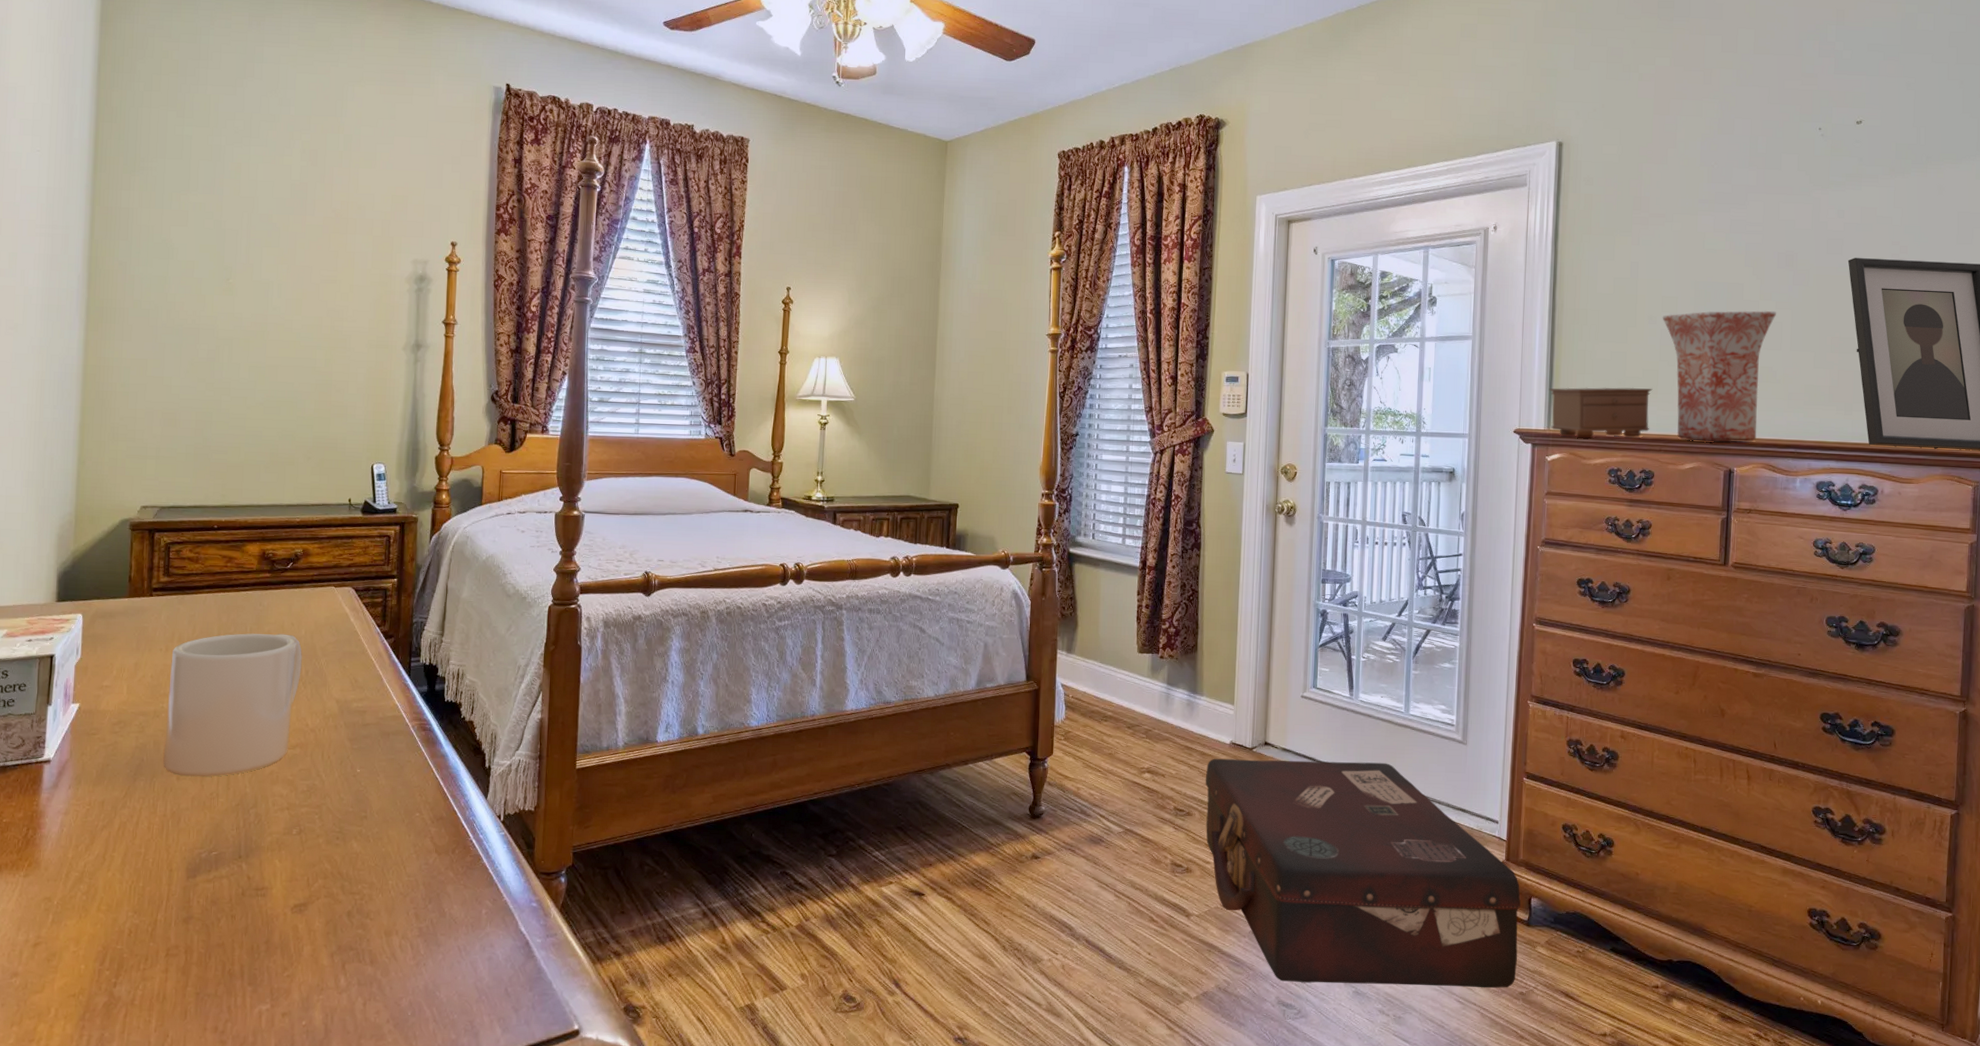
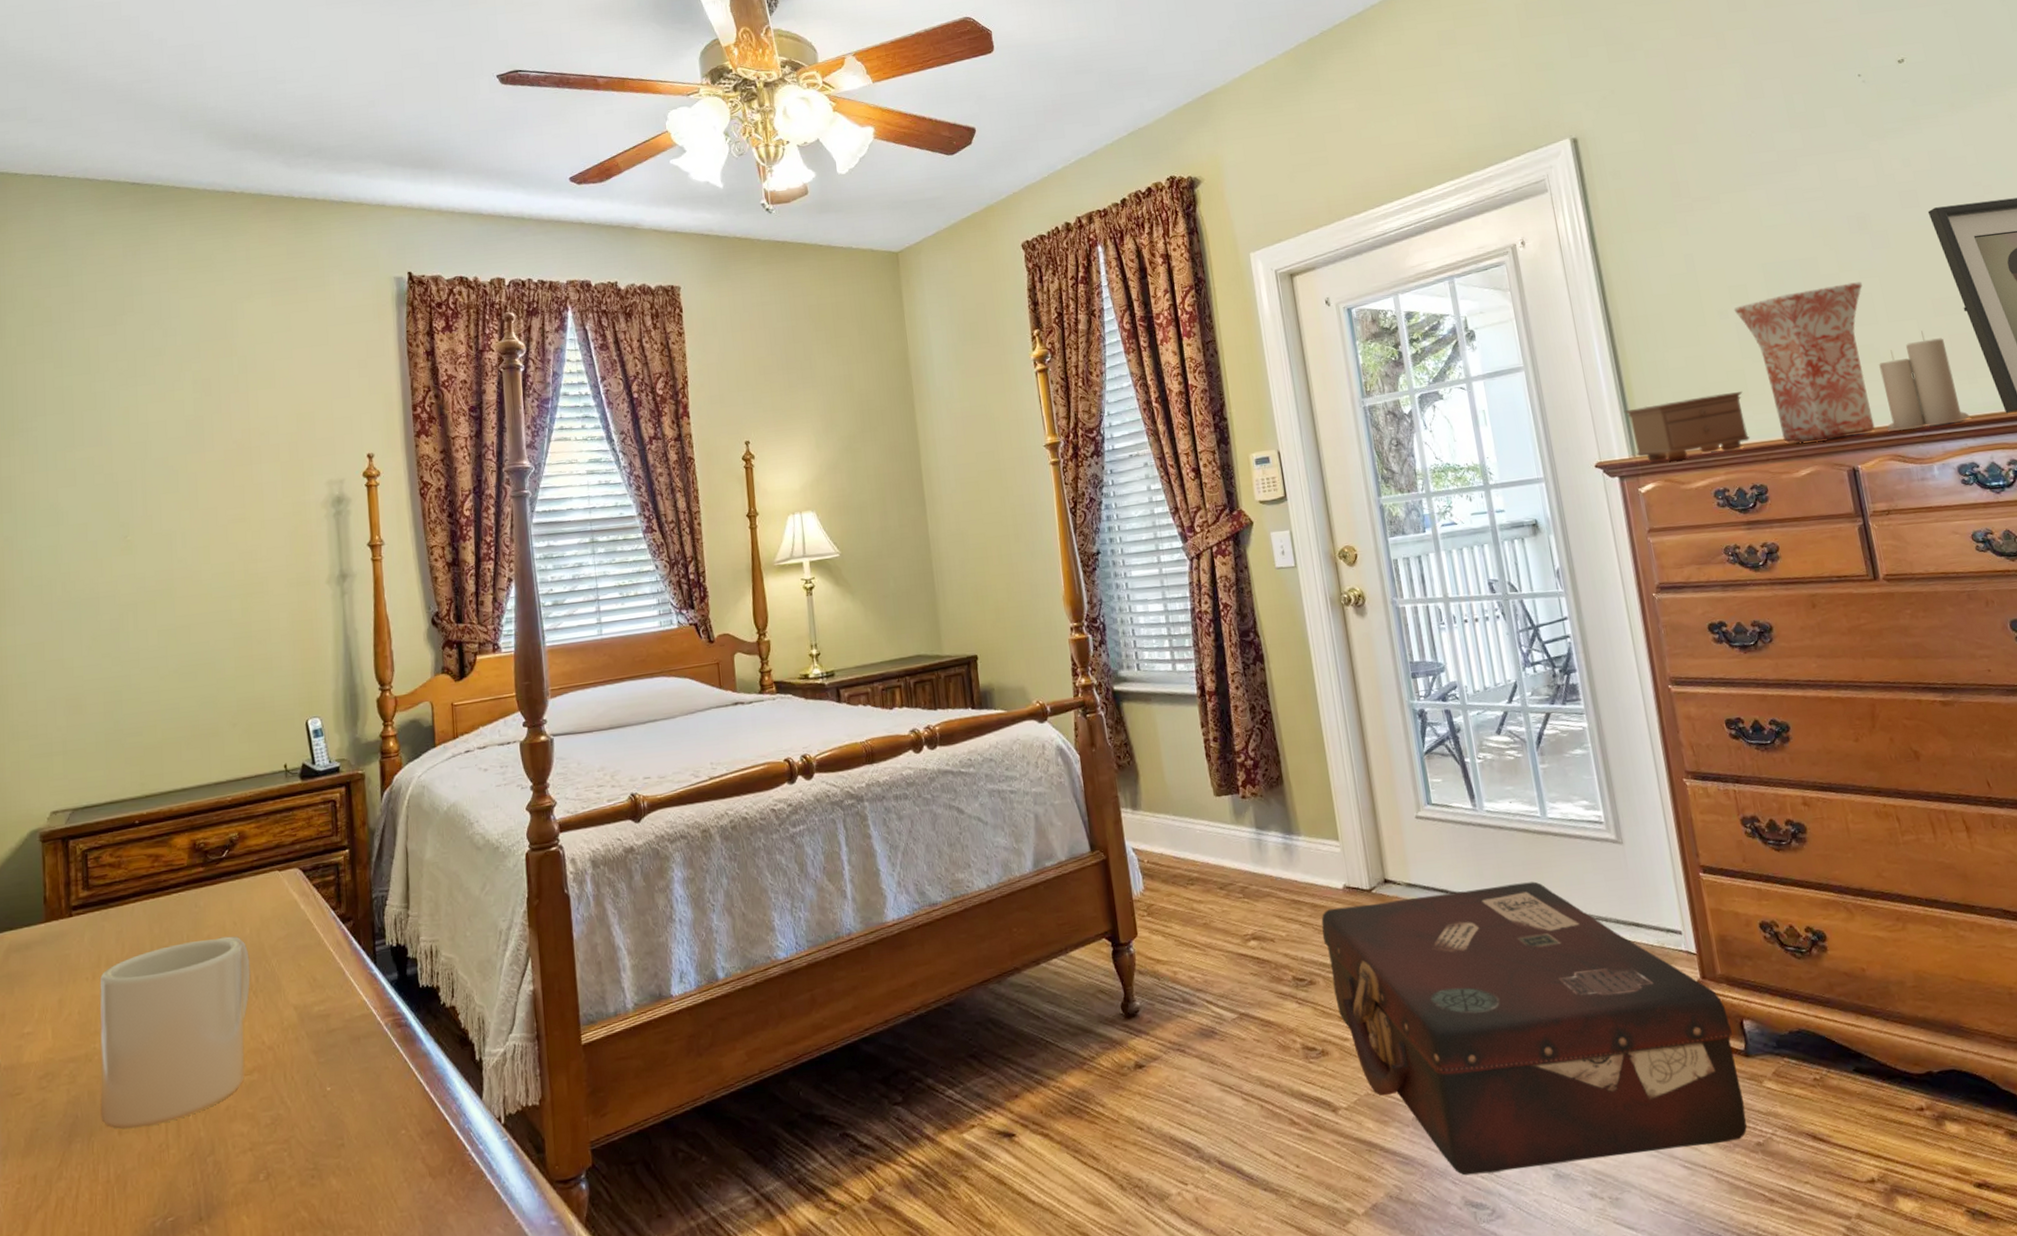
candle: none [1766,363,1838,445] -> present [1879,331,1970,431]

